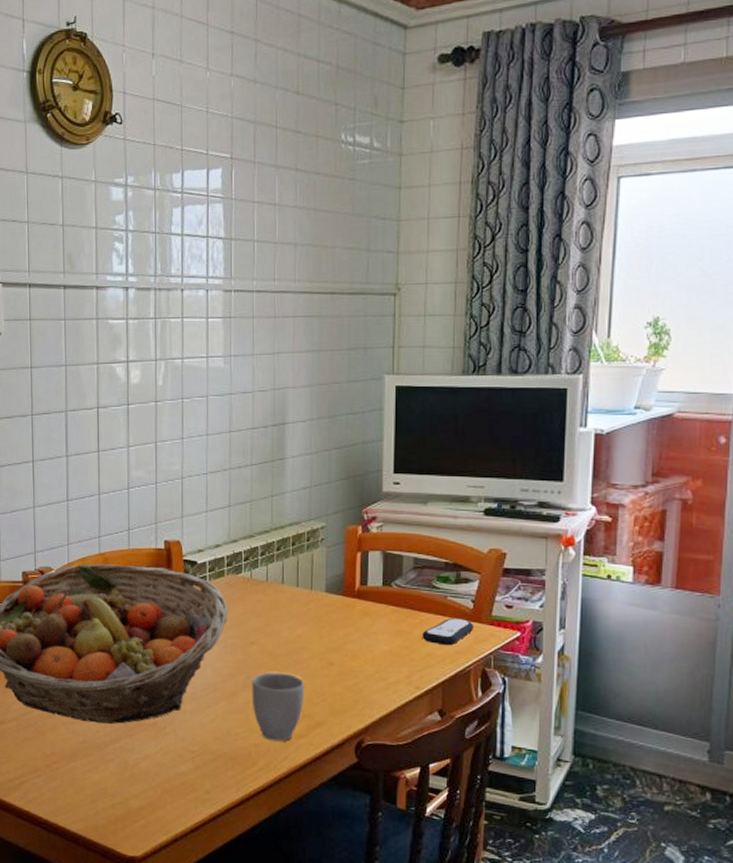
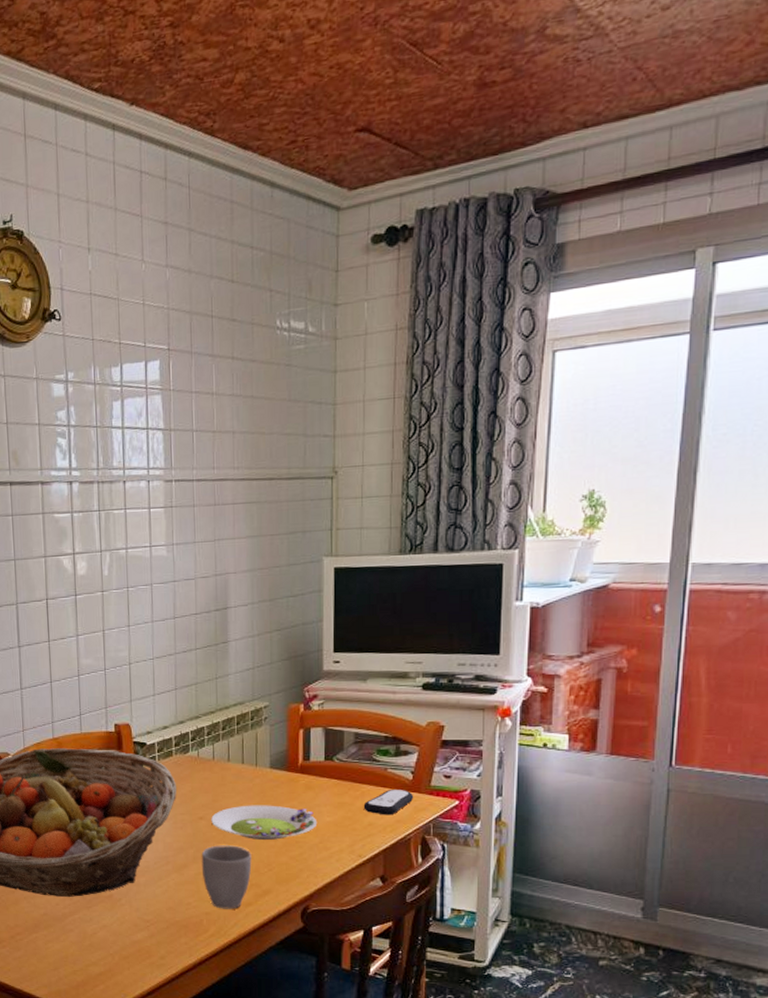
salad plate: none [263,630,374,669] -> present [211,805,318,841]

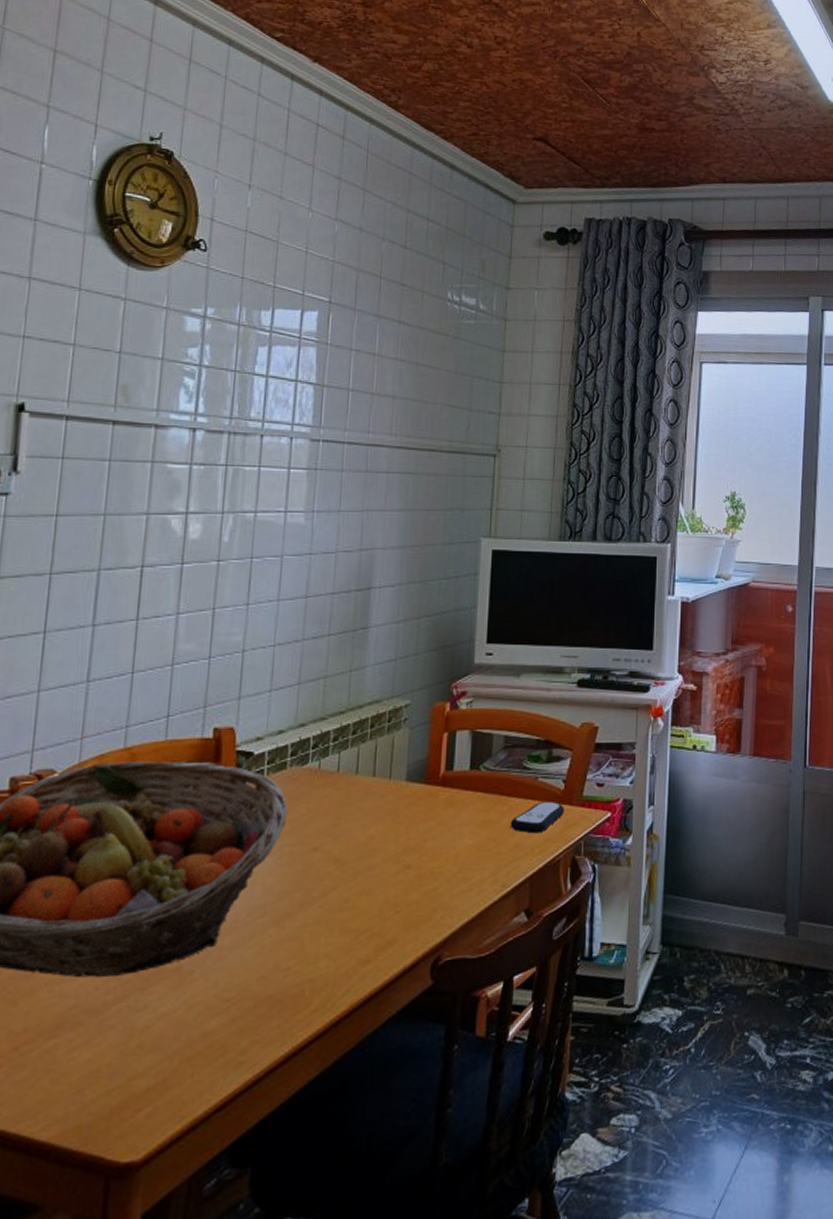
mug: present [201,845,252,909] -> none [309,883,376,972]
salad plate: present [211,805,318,841] -> none [328,827,458,874]

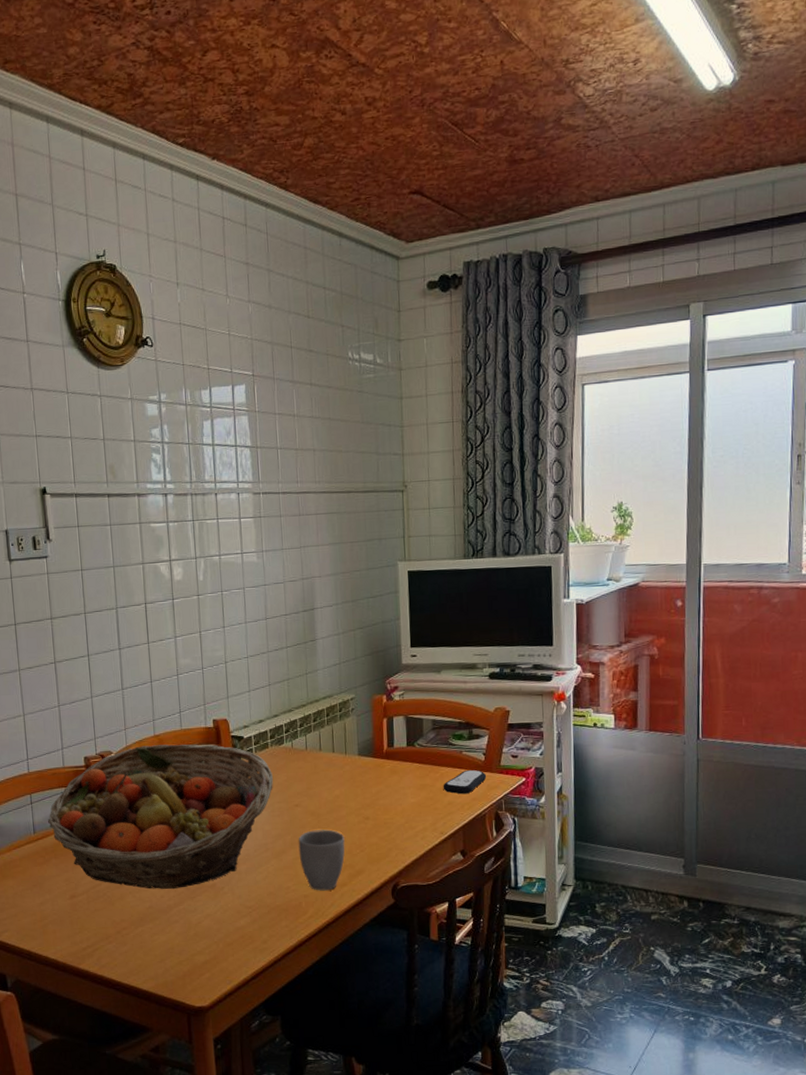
mug: none [309,883,376,972] -> present [298,829,345,891]

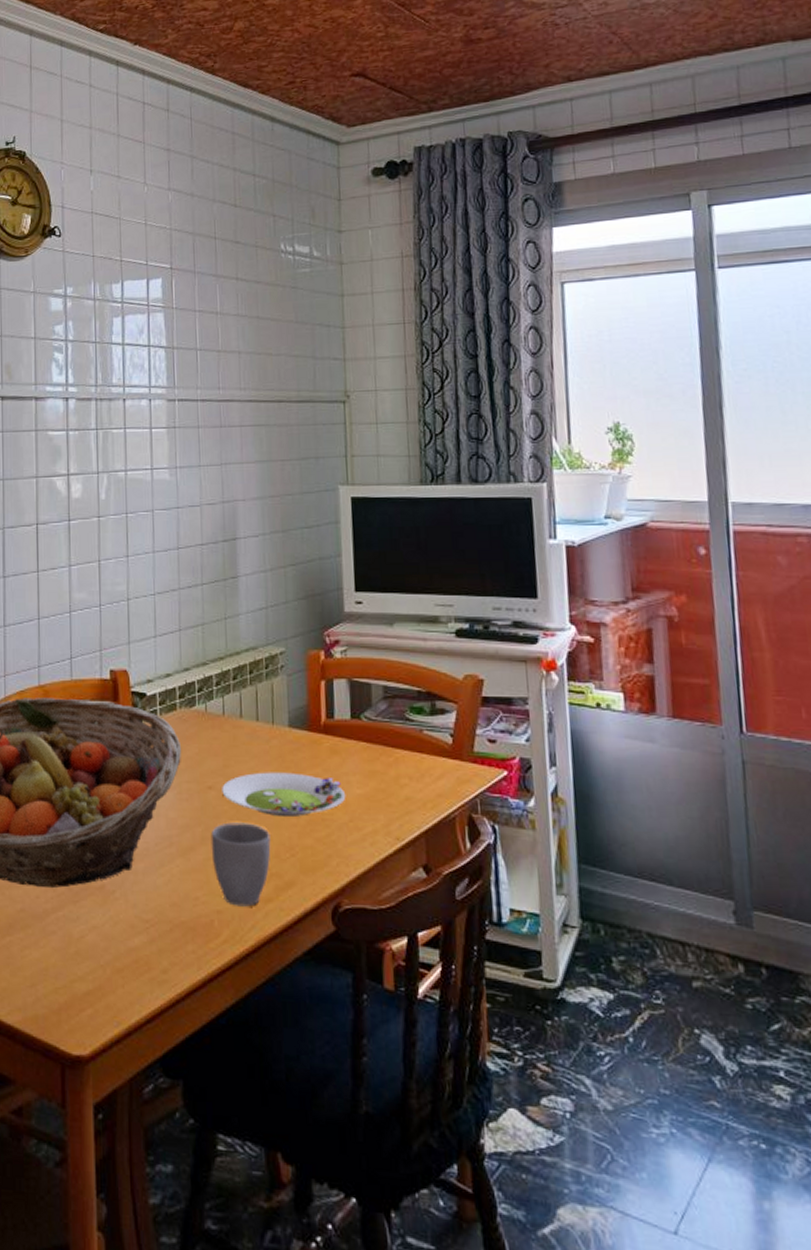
salad plate: none [306,790,403,824] -> present [222,772,346,818]
remote control: present [443,769,487,794] -> none [398,755,456,788]

